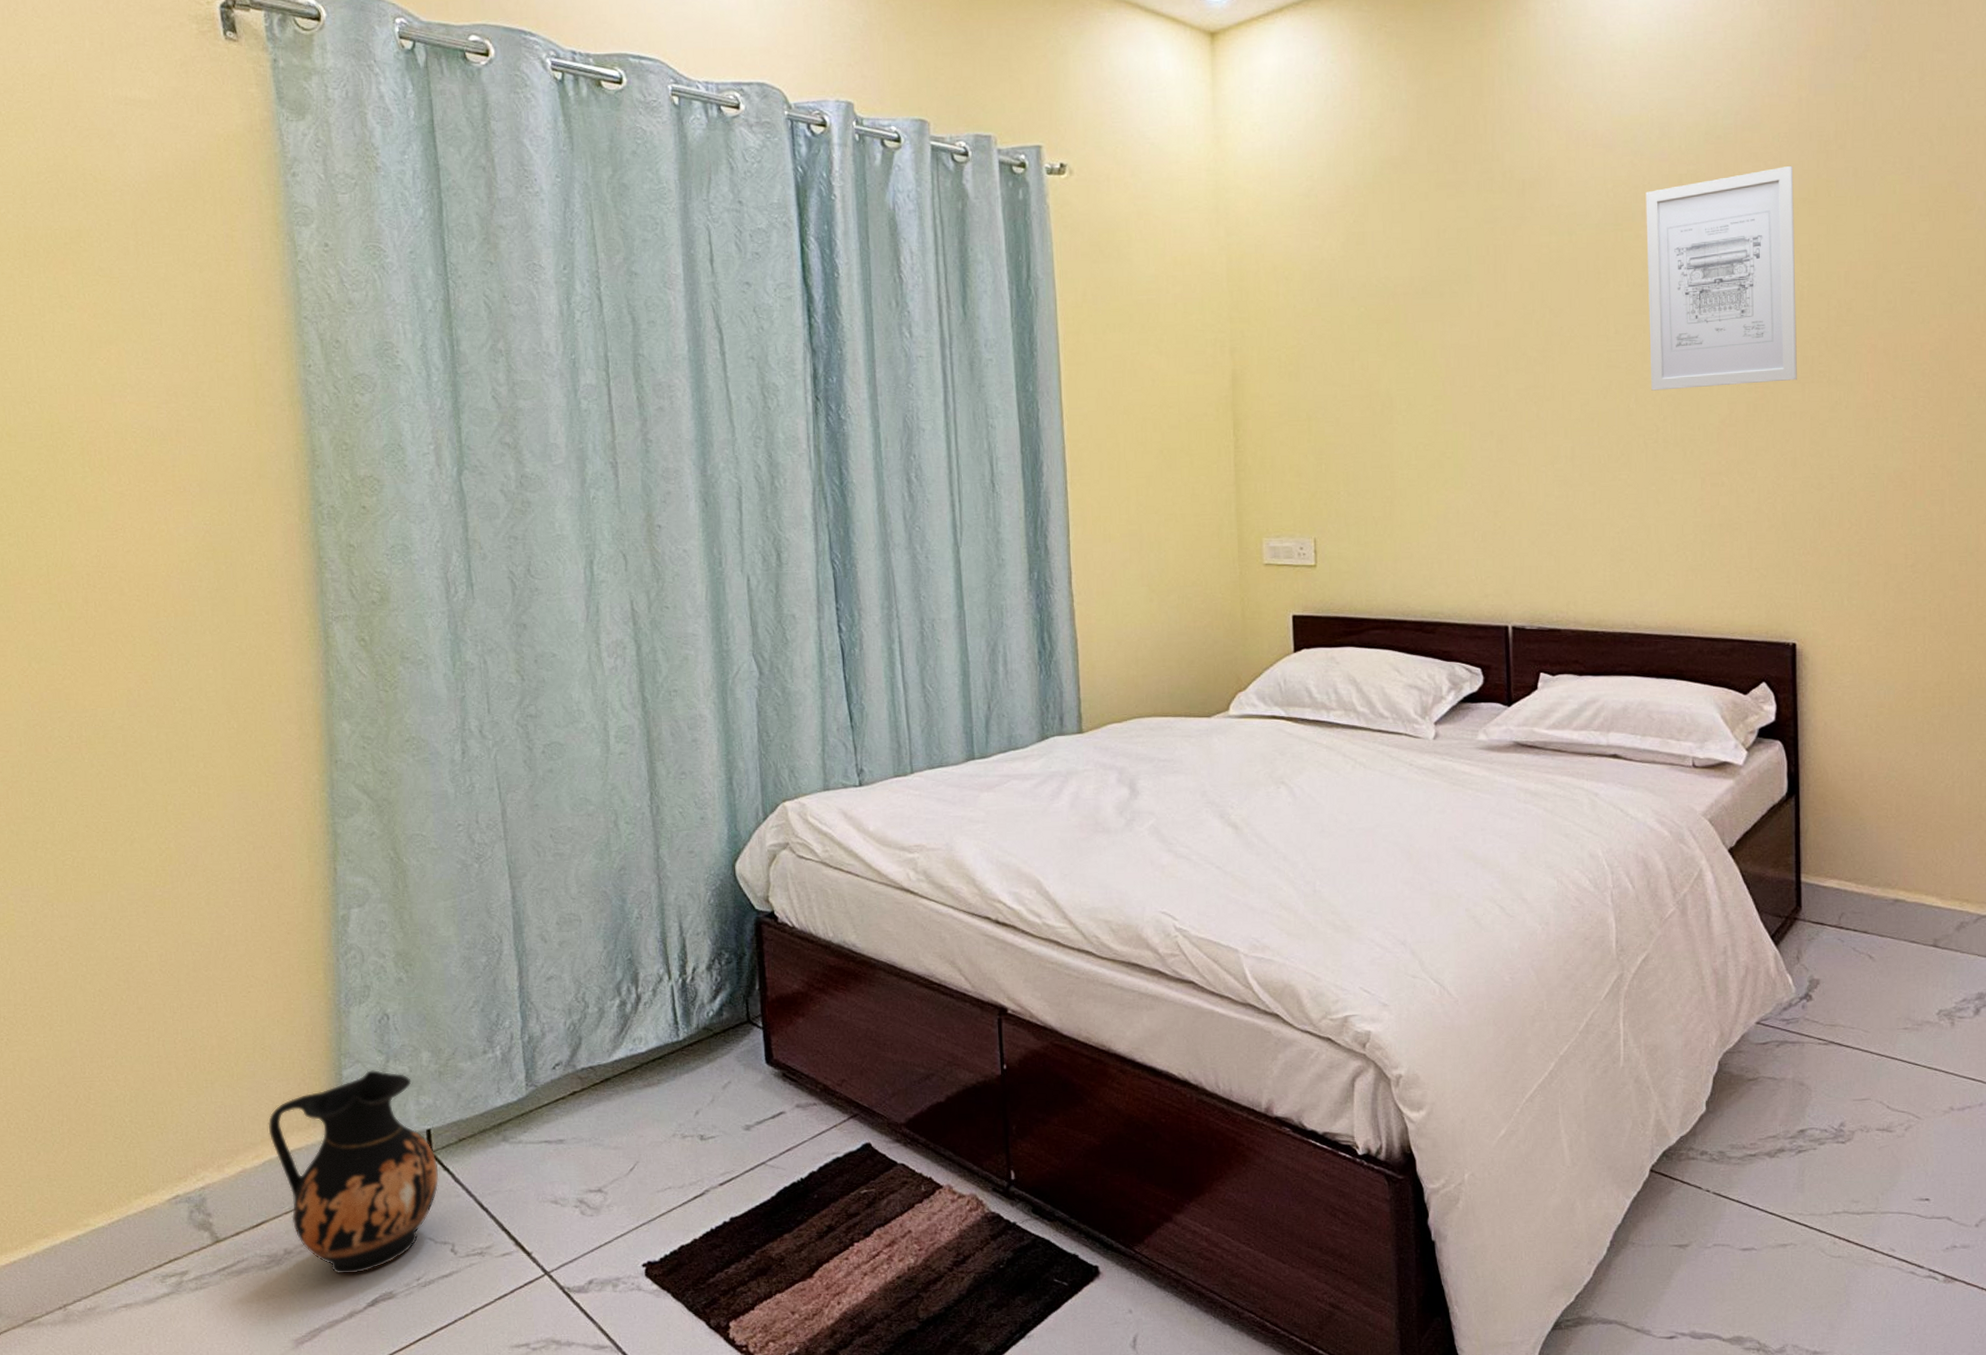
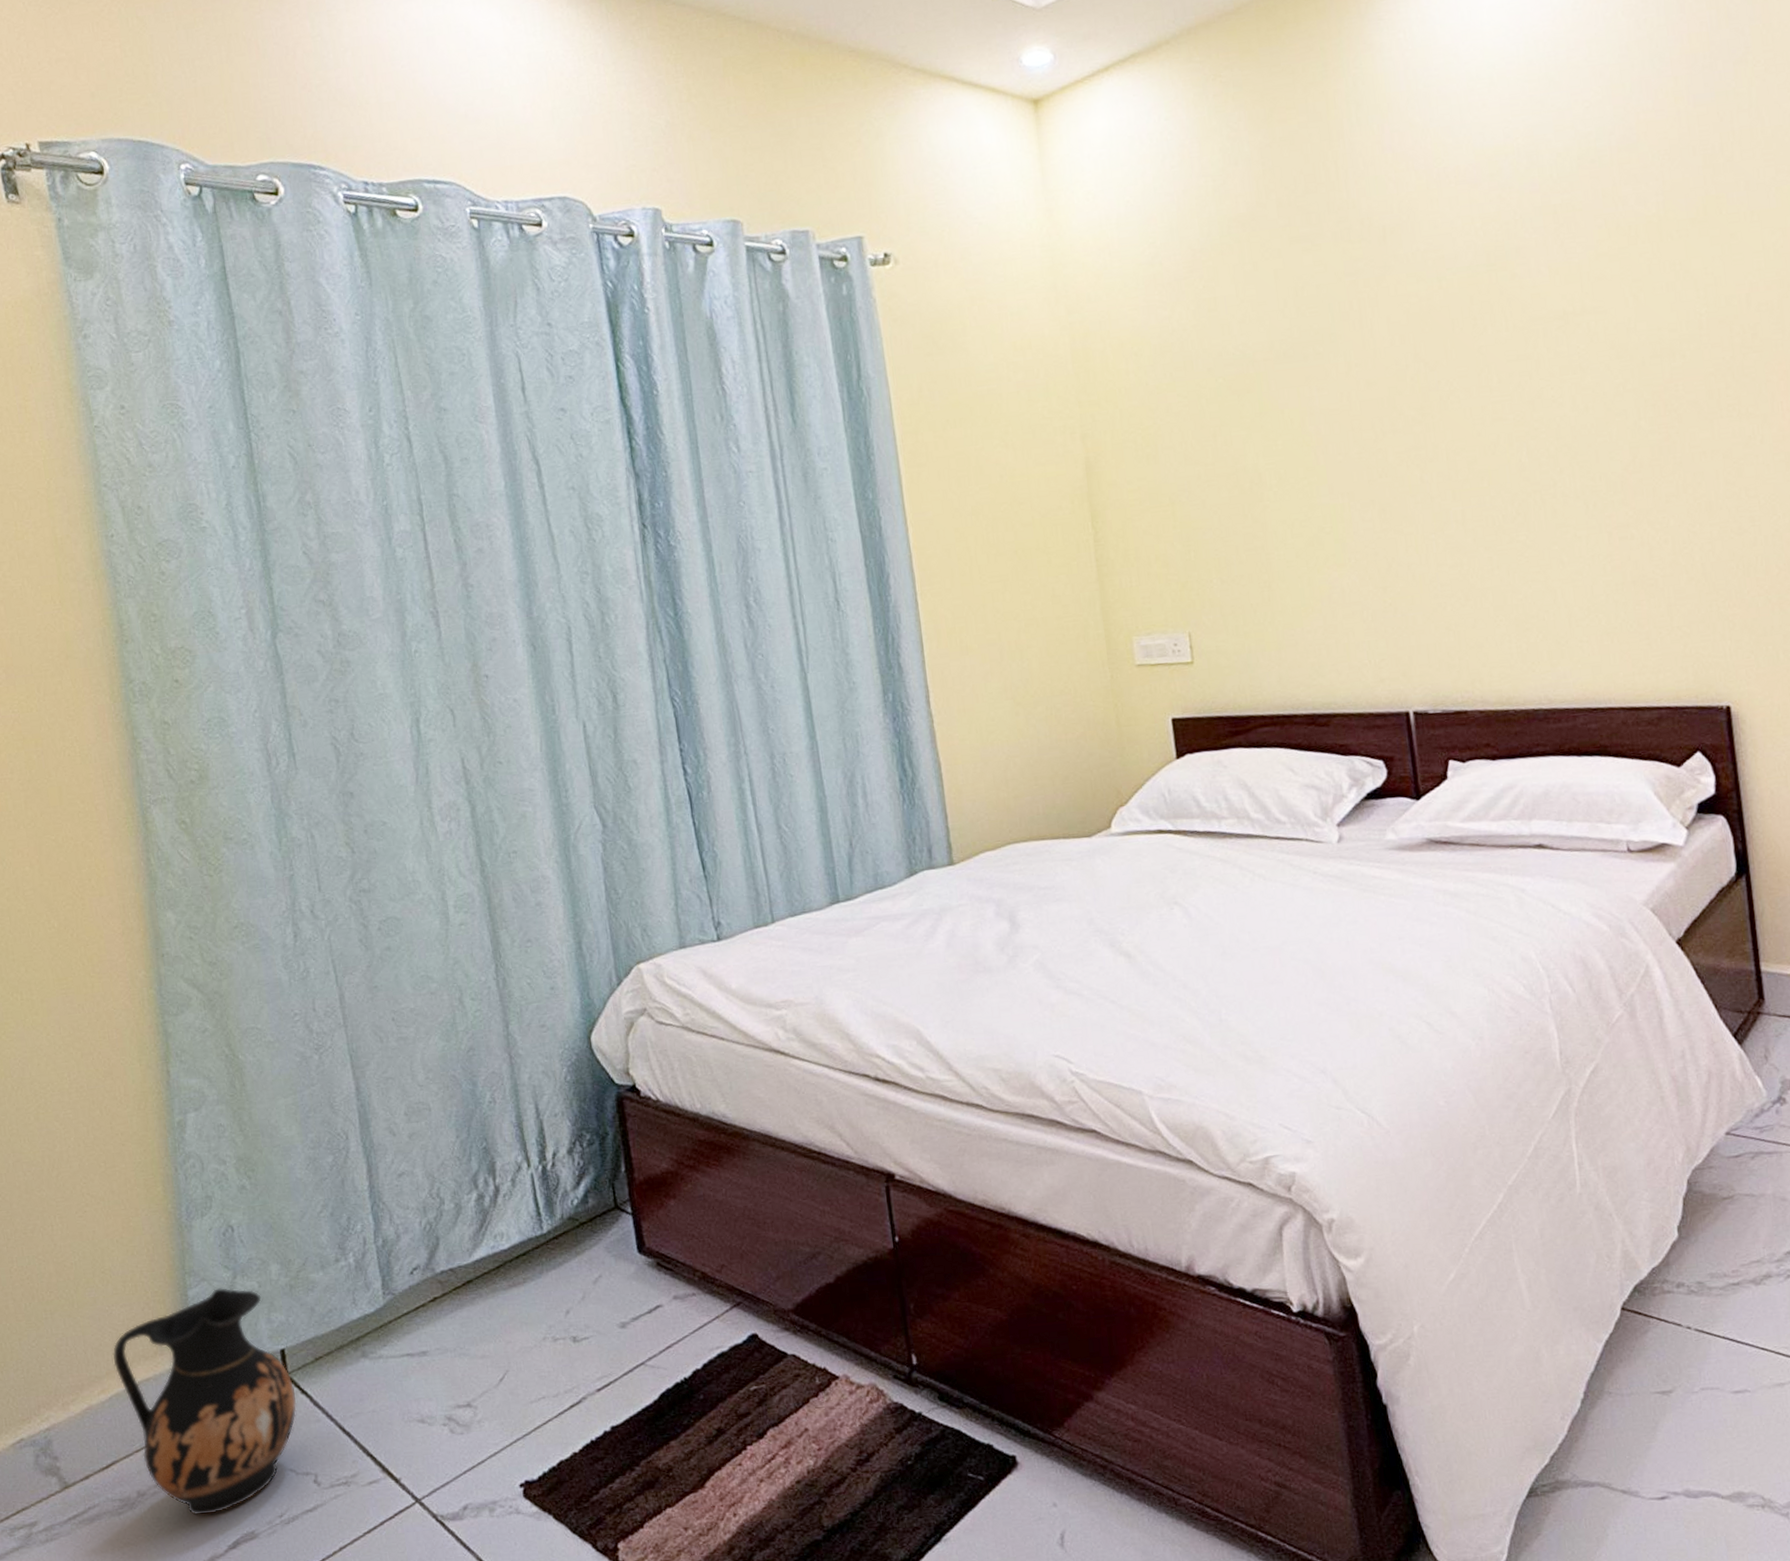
wall art: present [1645,165,1797,391] -> none [1518,184,1704,442]

